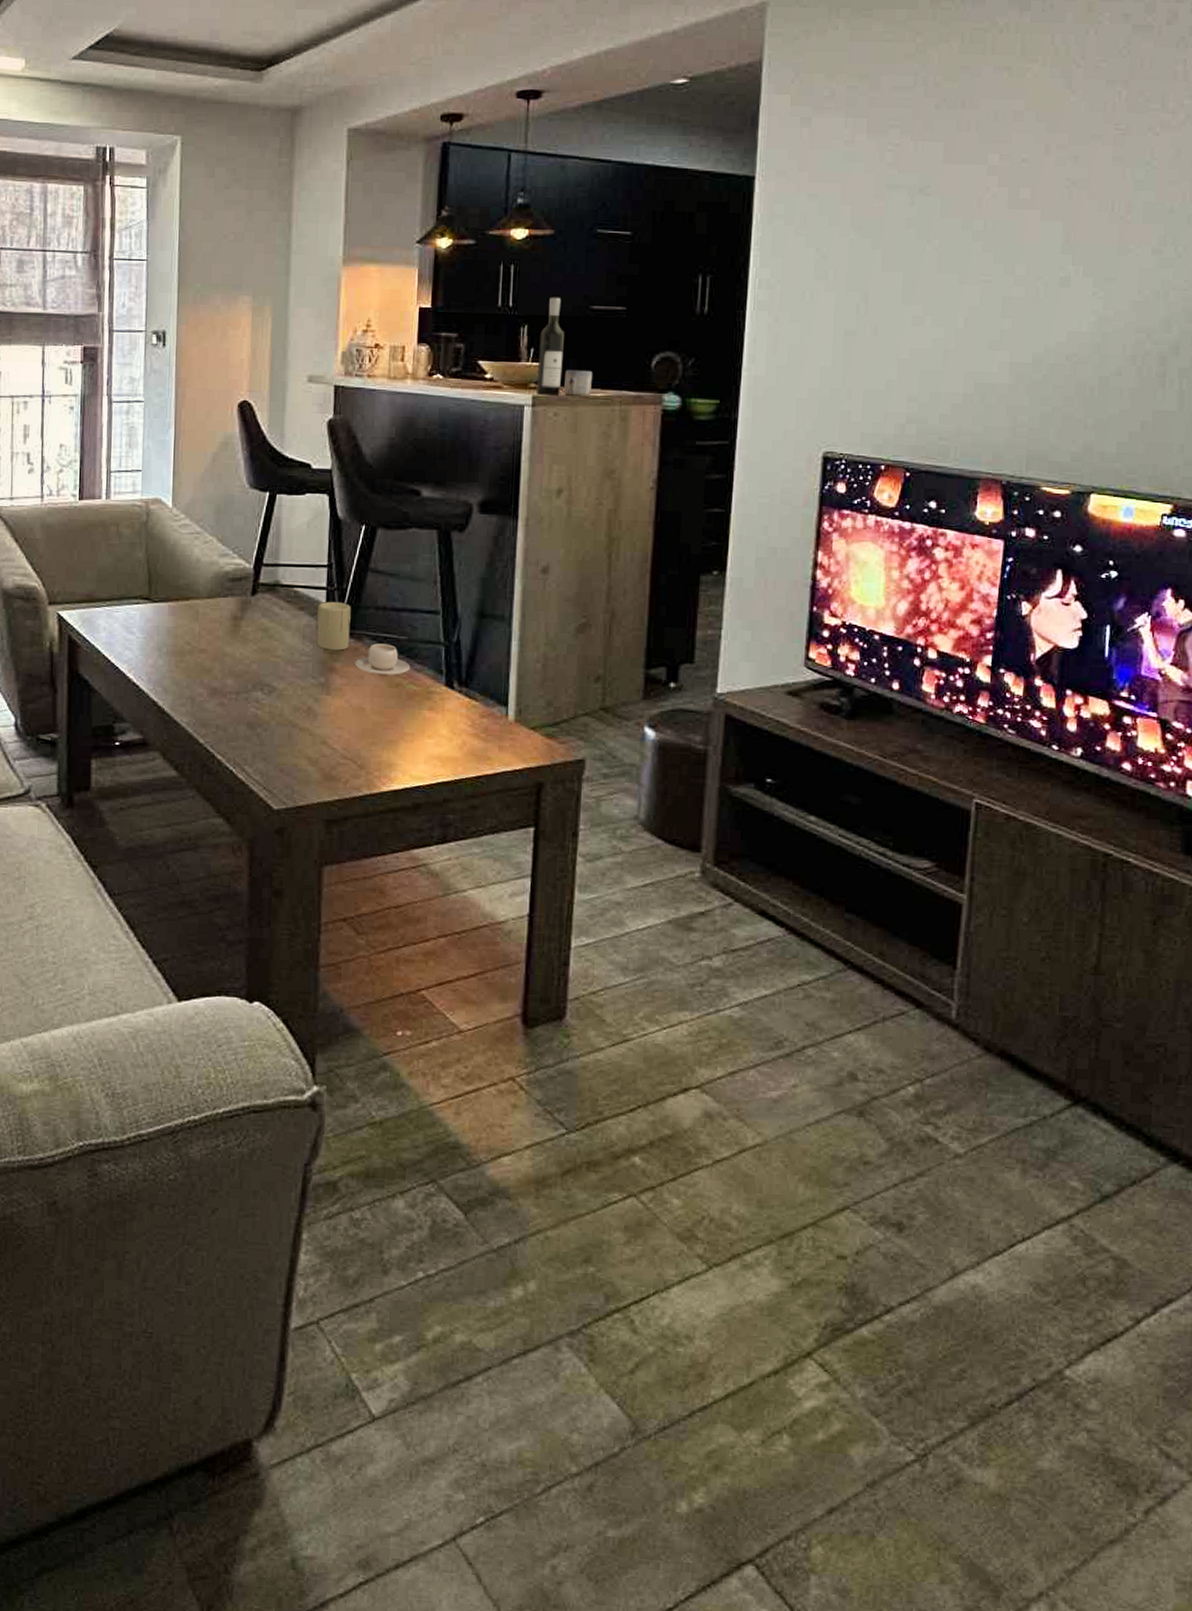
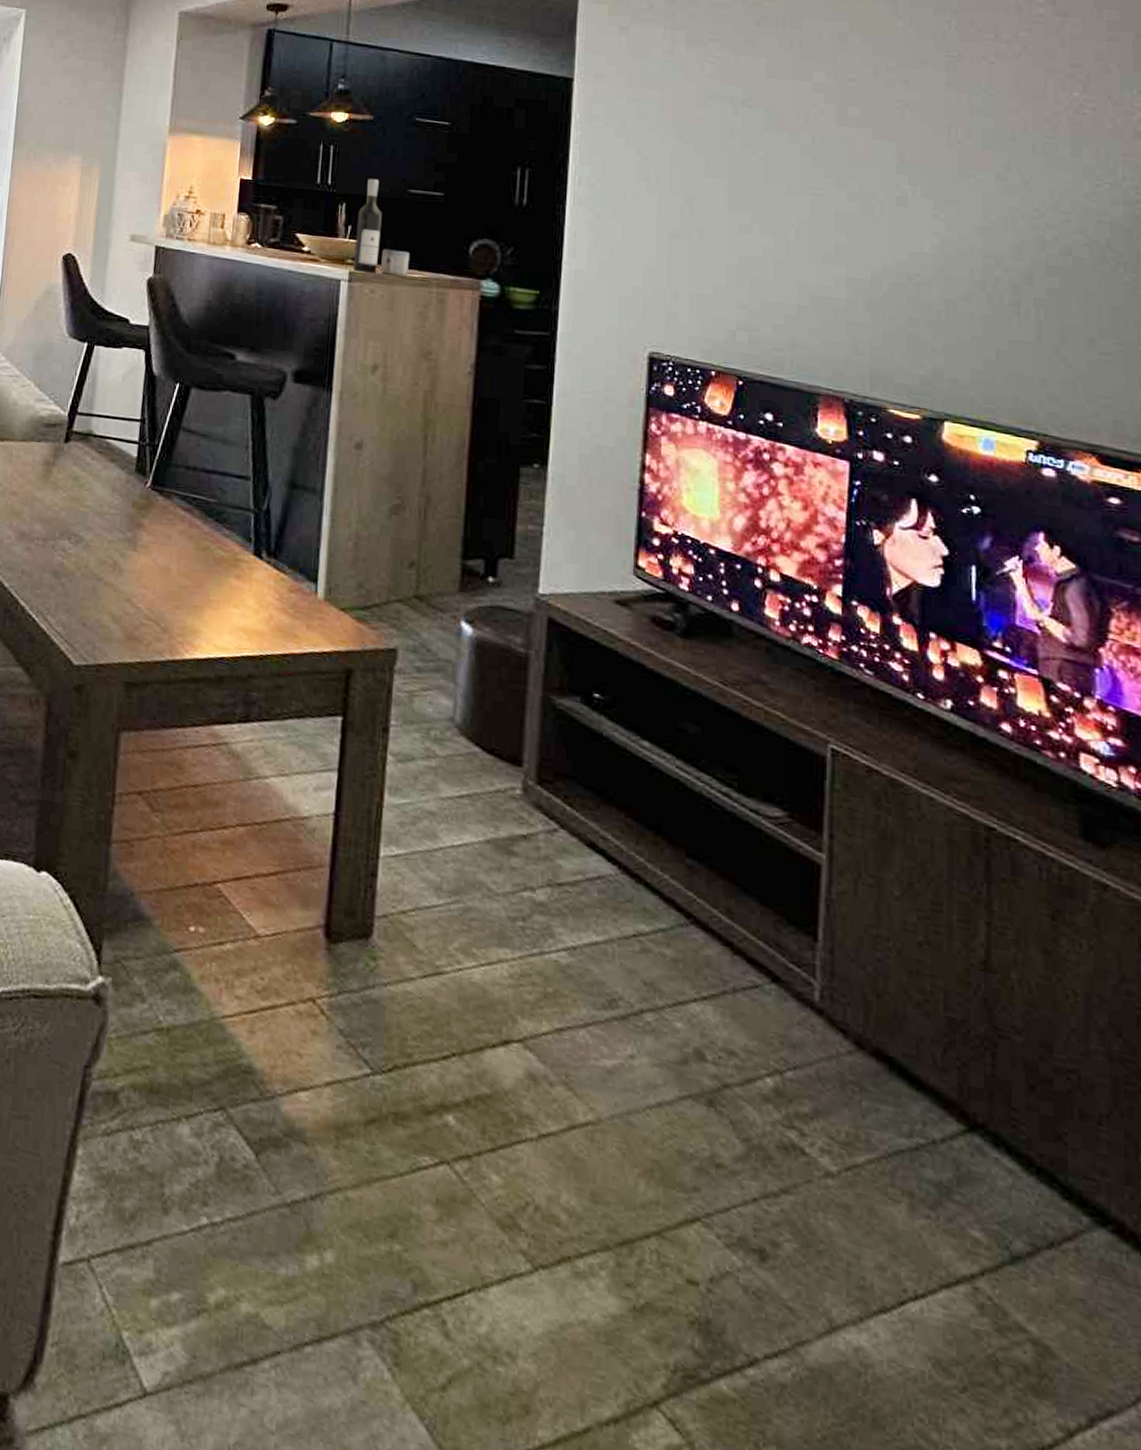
candle: present [316,601,351,651] -> none [126,456,162,507]
teacup: present [355,643,411,675] -> none [163,503,219,538]

